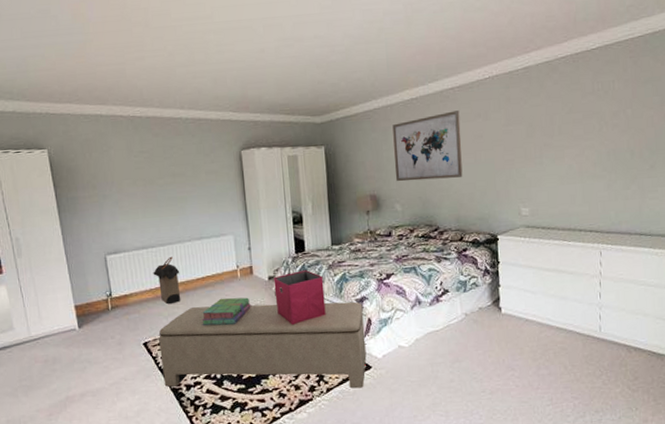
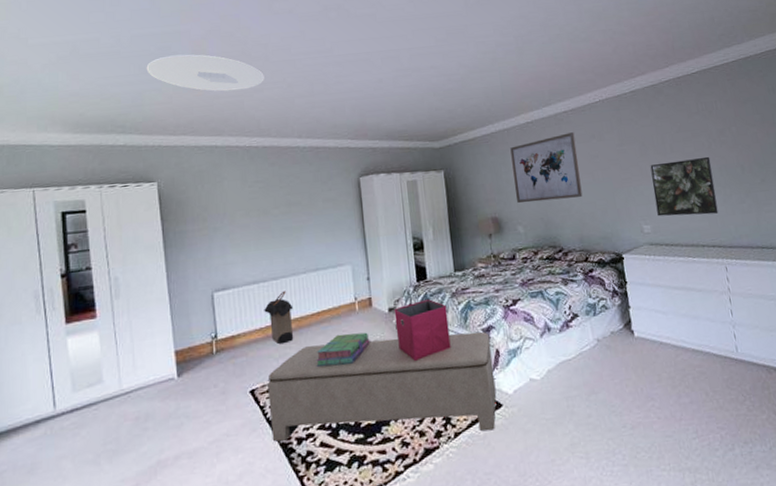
ceiling light: none [28,18,145,59] -> present [146,54,264,92]
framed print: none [535,140,601,200] -> present [650,156,719,217]

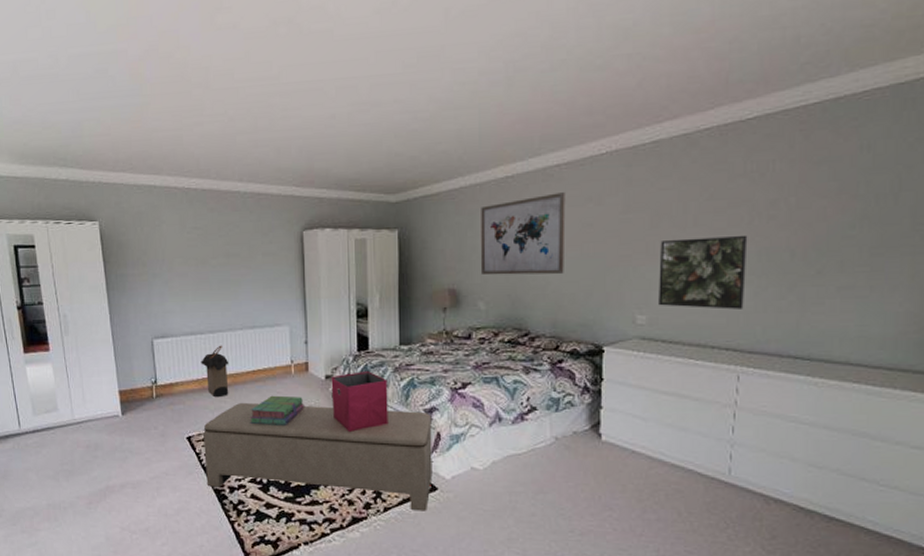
ceiling light: present [146,54,264,92] -> none [84,78,205,124]

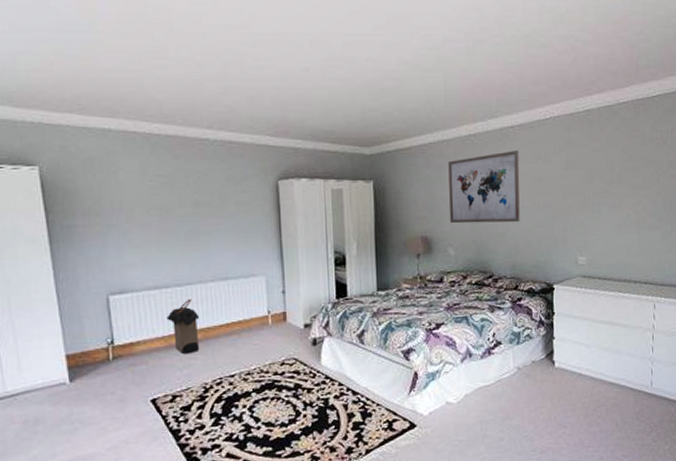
bench: present [203,402,433,511] -> none [170,353,411,451]
stack of books: present [250,395,304,425] -> none [224,347,283,379]
storage bin: present [331,370,388,432] -> none [310,317,368,379]
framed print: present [659,235,748,310] -> none [594,189,657,250]

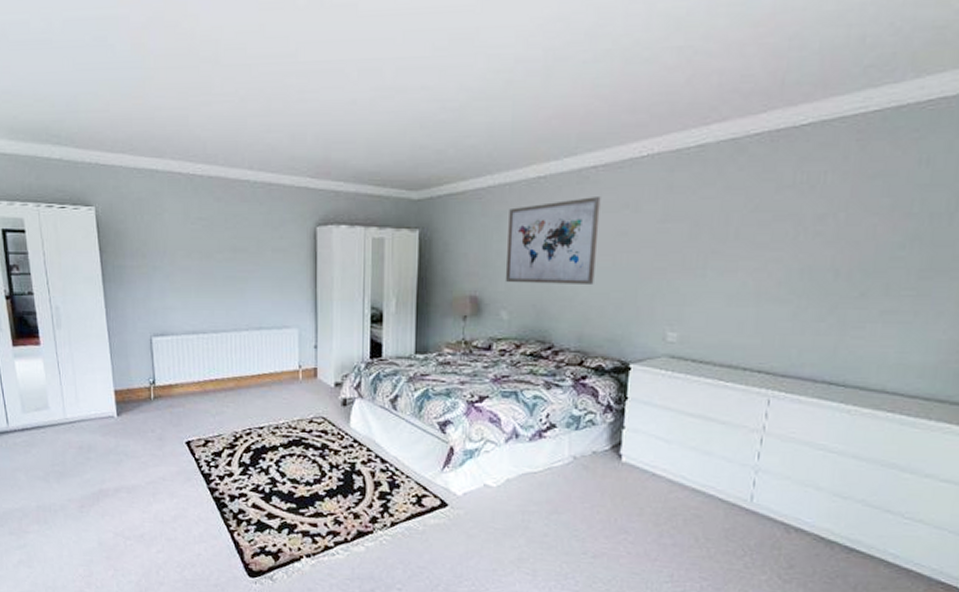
laundry hamper: present [167,298,200,355] -> none [202,346,233,402]

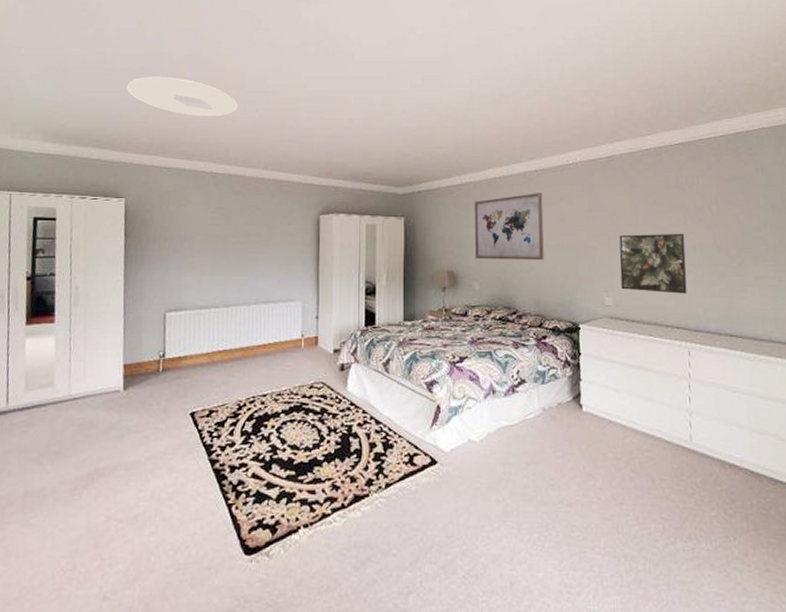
ceiling light: none [81,48,213,102] -> present [127,76,238,117]
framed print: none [691,251,791,330] -> present [619,233,687,294]

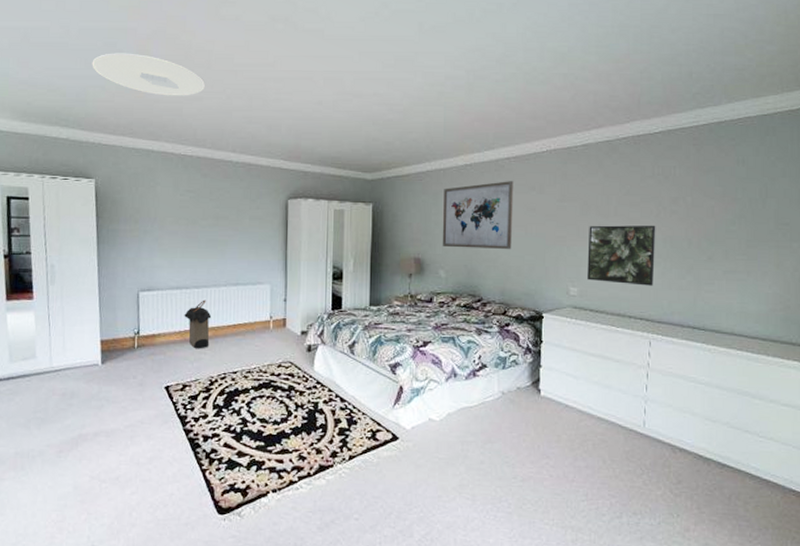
laundry hamper: none [212,319,241,372] -> present [184,300,212,349]

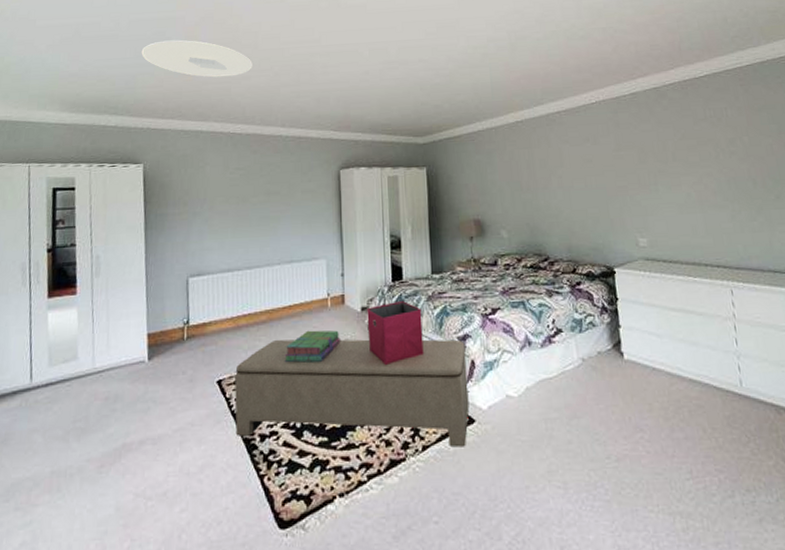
bench: none [181,354,396,460] -> present [235,339,470,448]
laundry hamper: present [184,300,212,349] -> none [236,281,266,336]
stack of books: none [227,348,280,377] -> present [284,330,340,363]
storage bin: none [306,327,357,384] -> present [367,300,424,365]
wall art: present [443,181,514,250] -> none [497,134,573,206]
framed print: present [587,225,656,286] -> none [649,167,725,231]

